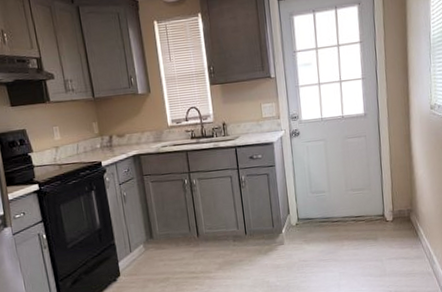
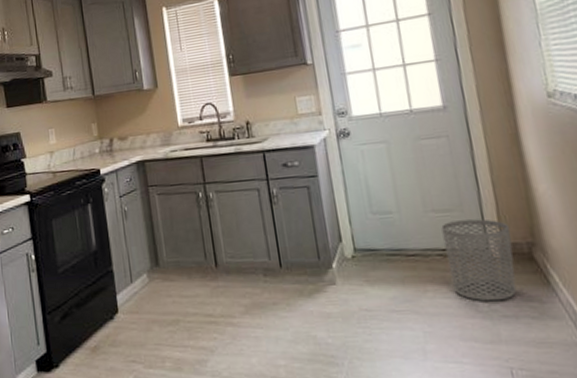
waste bin: none [356,194,399,250] -> present [441,219,517,302]

